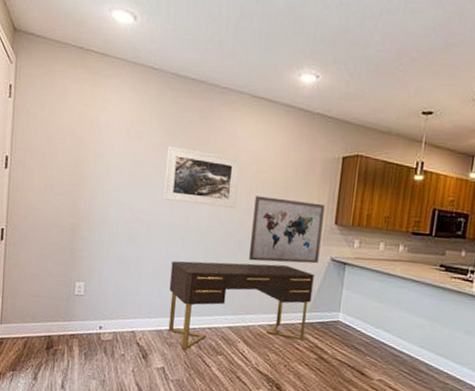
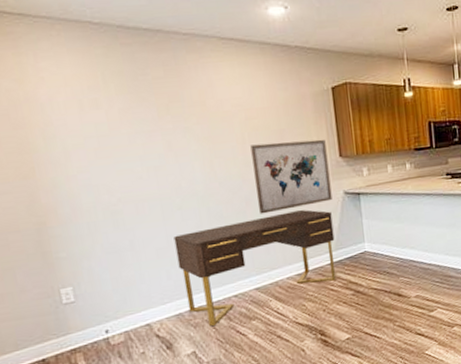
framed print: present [163,146,241,208] -> none [134,108,232,172]

